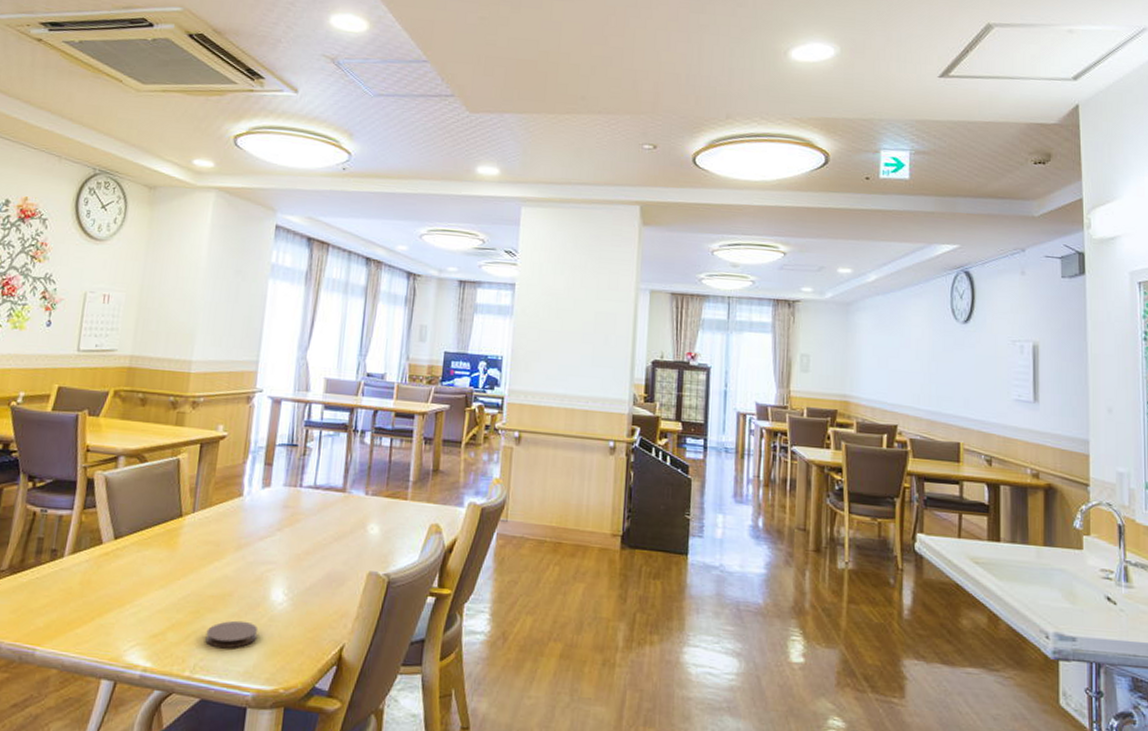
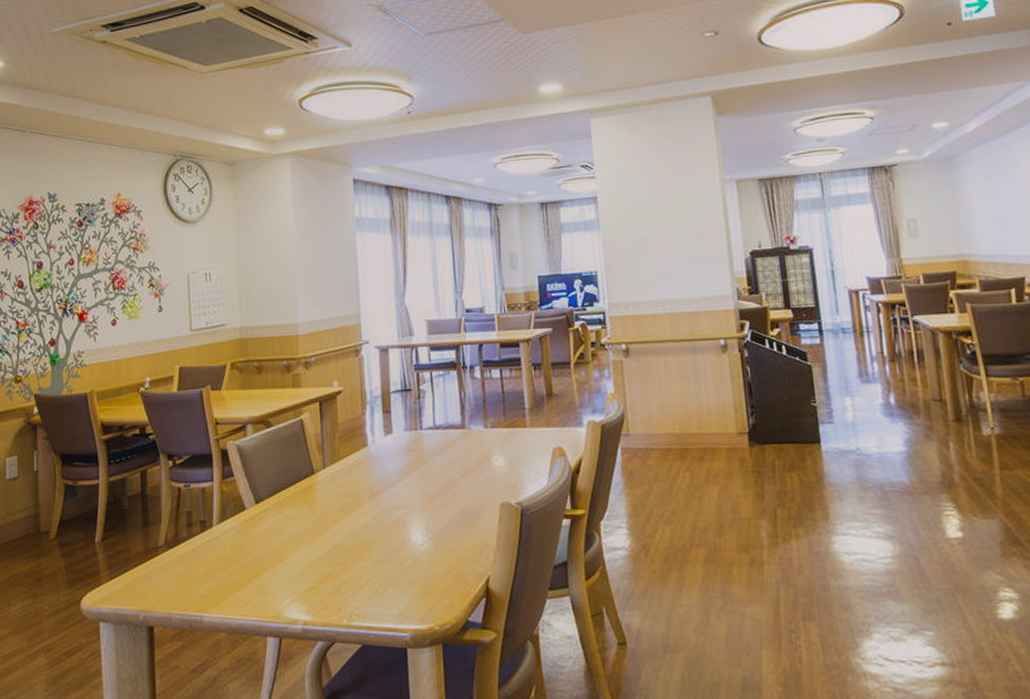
coaster: present [205,620,259,649] -> none [356,565,405,595]

